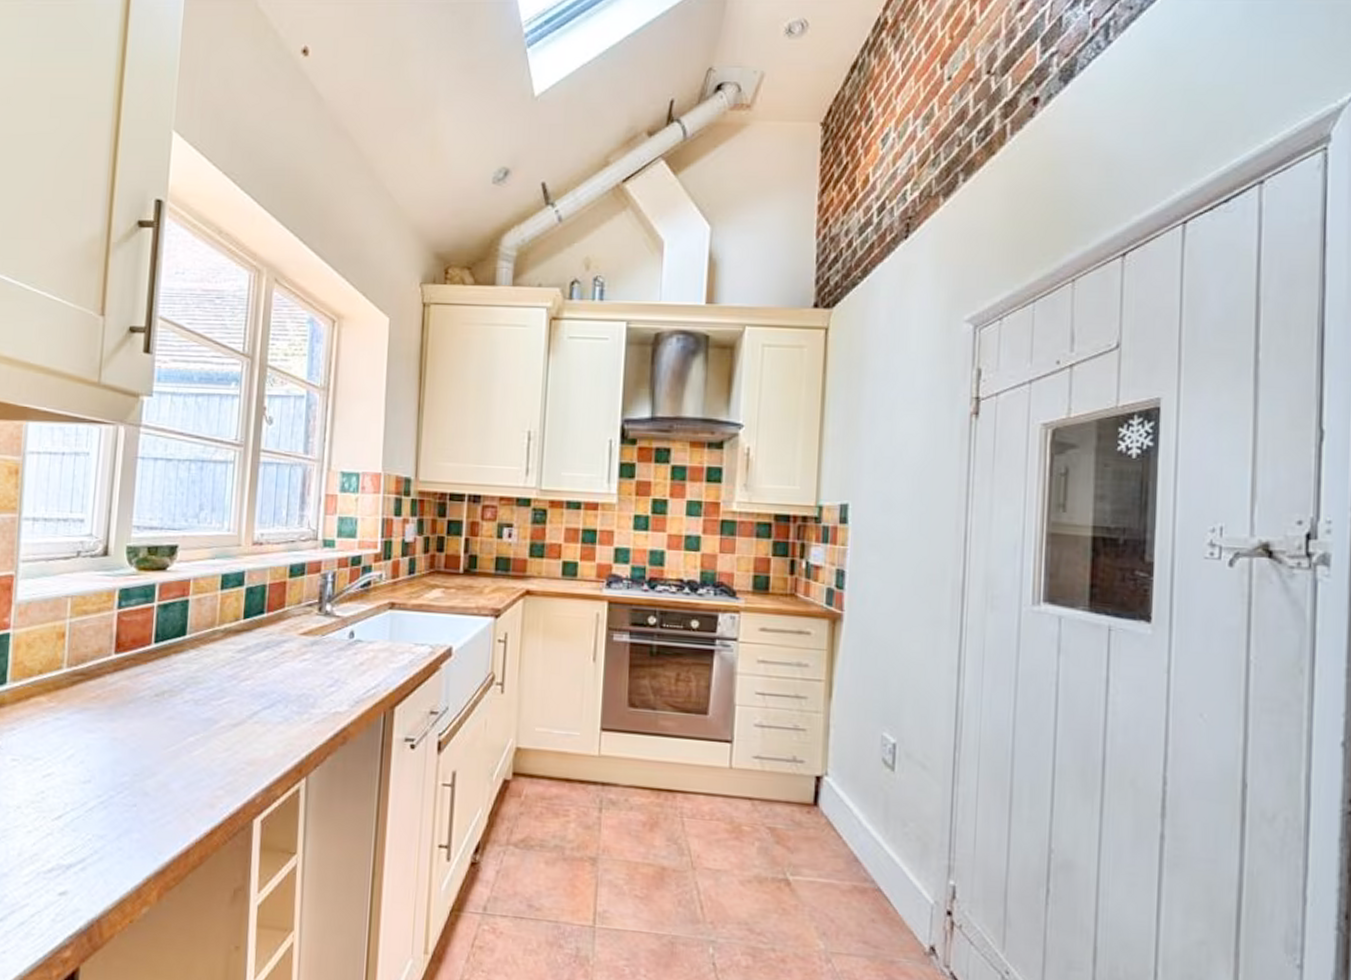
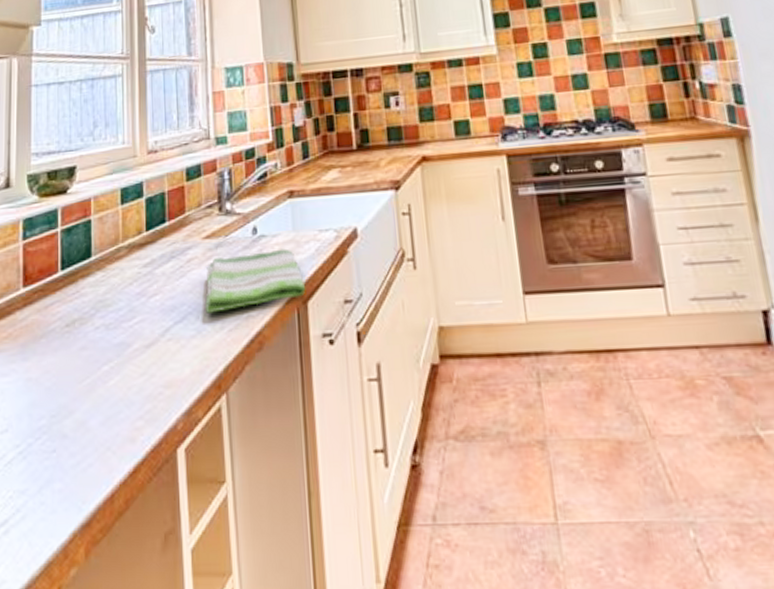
dish towel: none [295,654,395,705] -> present [205,248,306,313]

